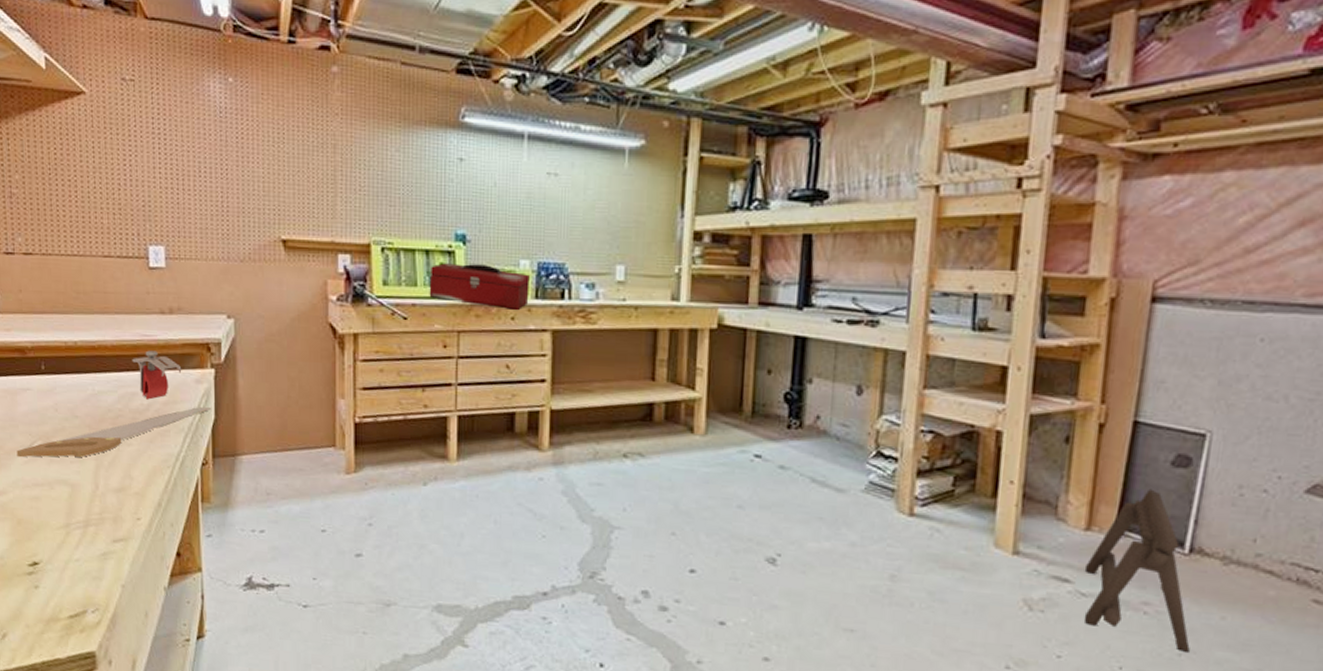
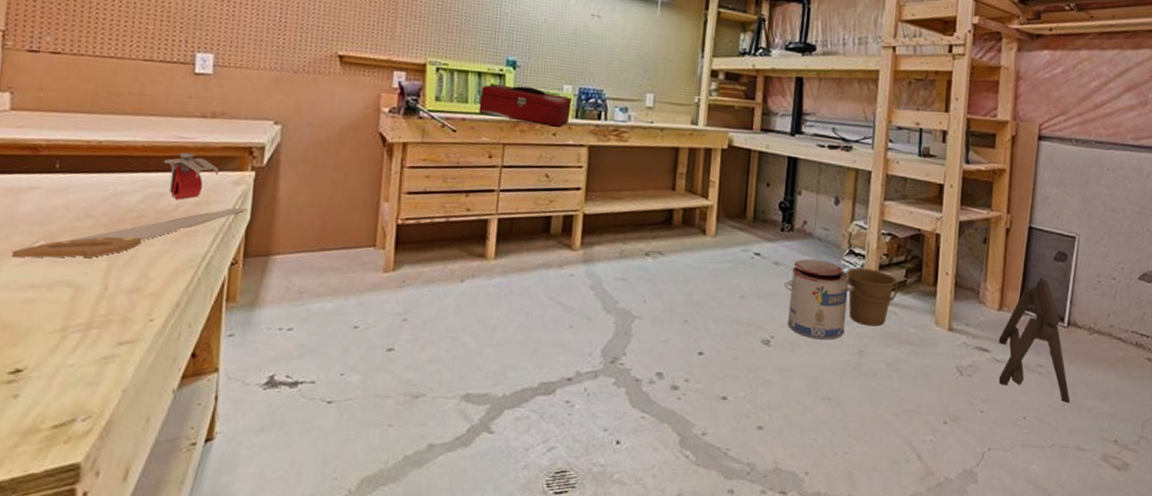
paint can: none [793,462,882,561] -> present [785,259,853,340]
bucket: none [873,473,943,546] -> present [847,268,898,326]

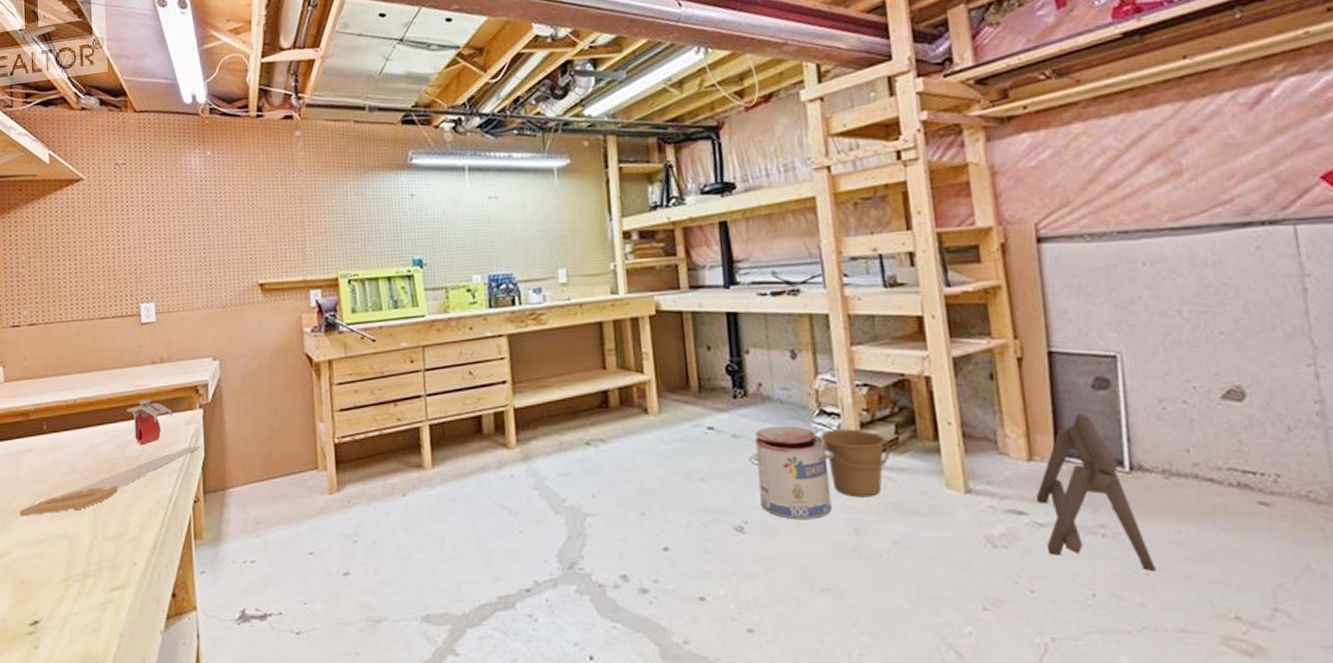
toolbox: present [479,84,572,128] -> none [393,283,484,321]

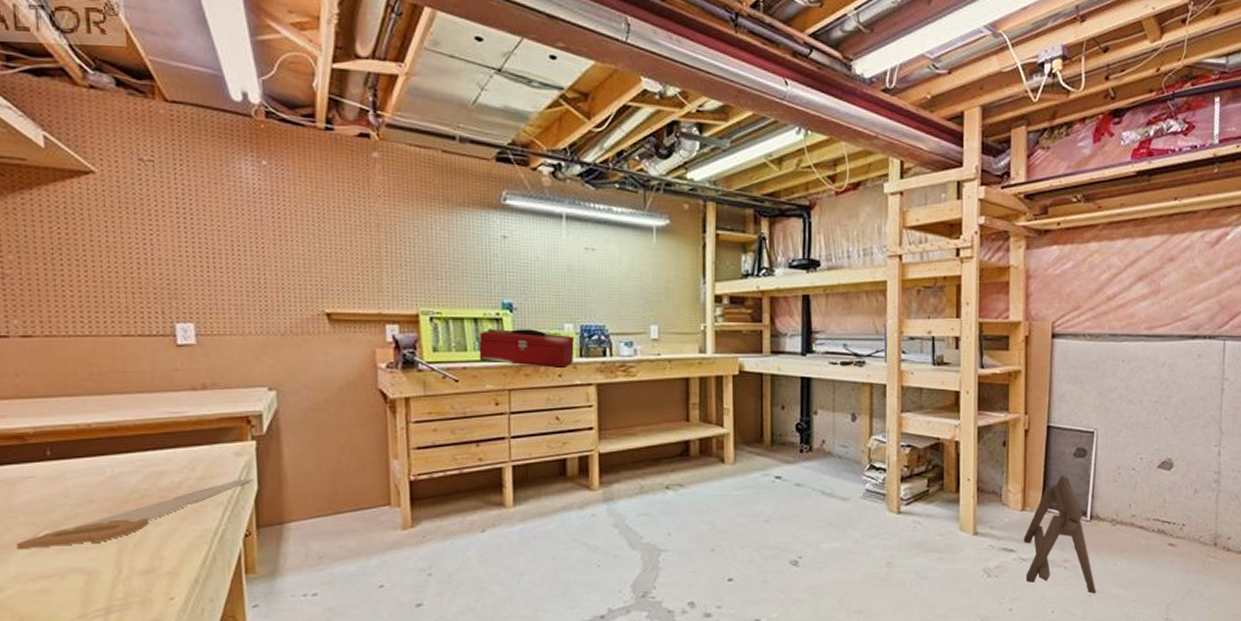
clamp: present [127,399,173,446] -> none [159,427,219,477]
toolbox: none [393,283,484,321] -> present [479,329,574,369]
paint can: present [749,426,833,520] -> none [808,478,876,556]
bucket: present [821,429,890,498] -> none [869,481,921,538]

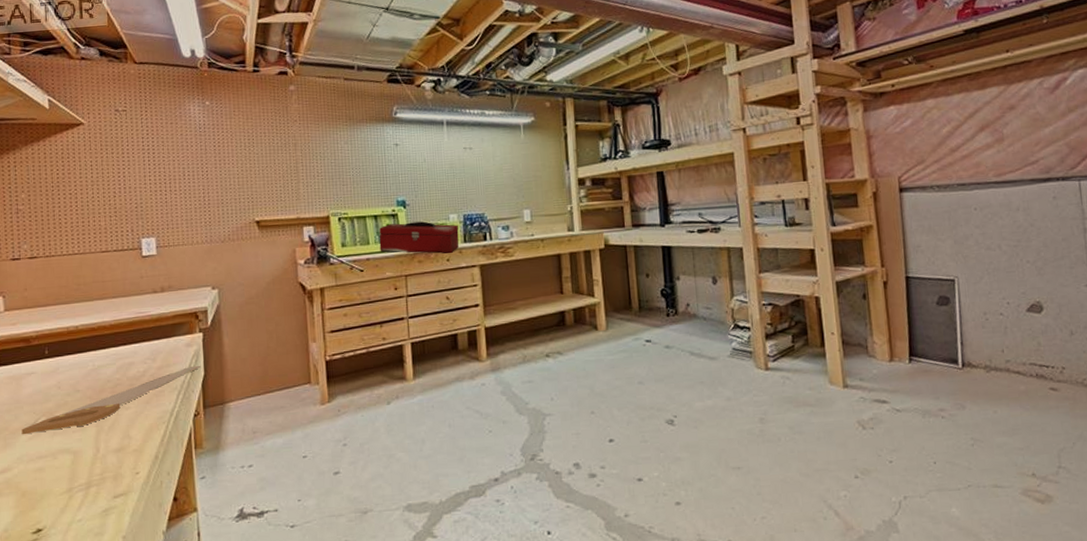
sawhorse: present [1024,475,1096,593] -> none [896,324,978,442]

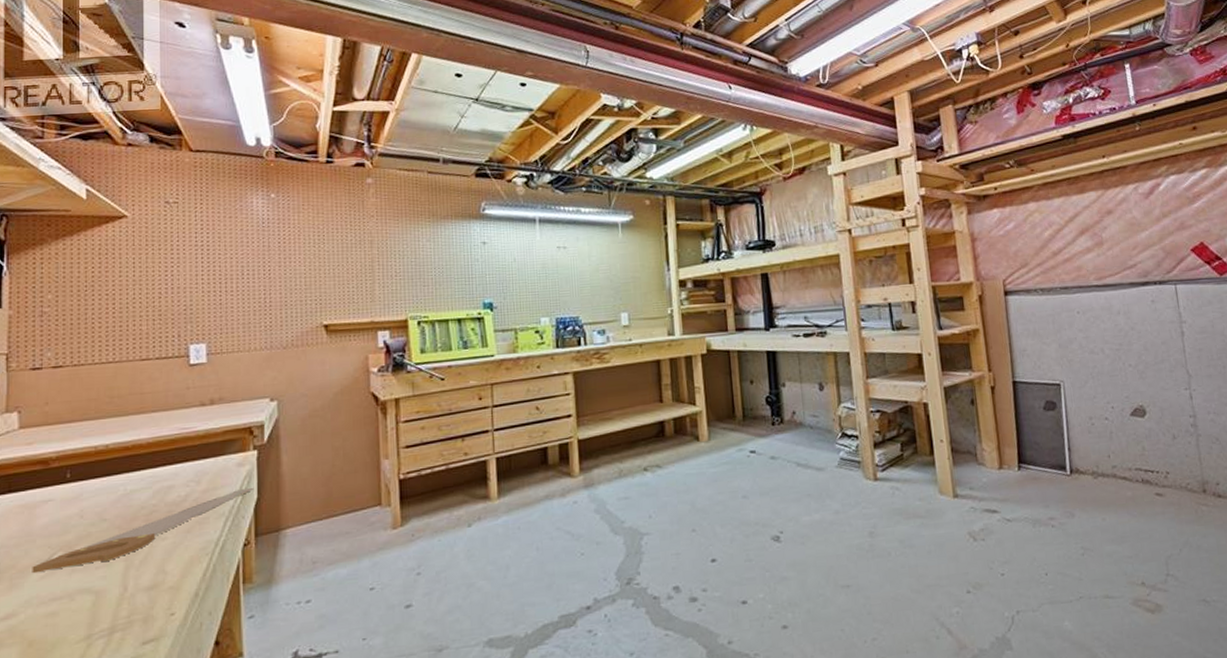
toolbox: present [379,221,459,254] -> none [463,325,551,360]

